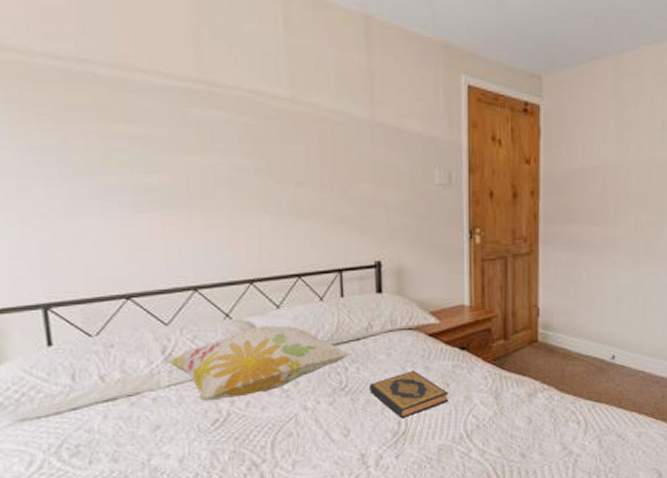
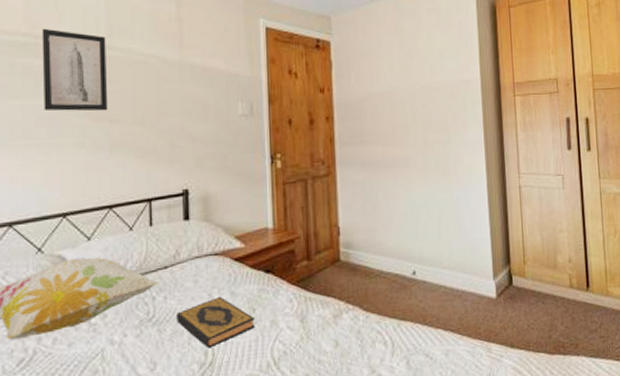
wall art: none [215,74,294,173] -> present [41,28,109,111]

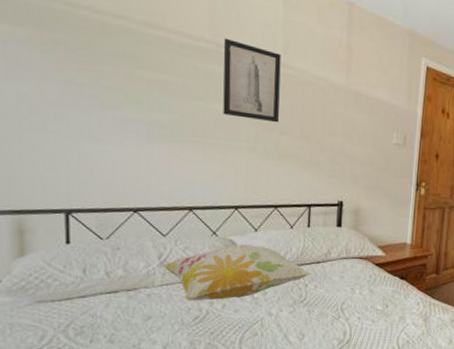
hardback book: present [176,297,255,349] -> none [323,292,387,330]

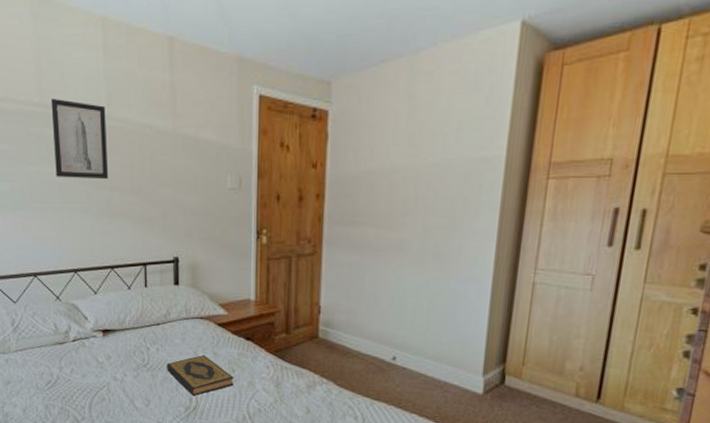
decorative pillow: present [161,244,312,301] -> none [14,308,153,366]
hardback book: none [323,292,387,330] -> present [167,355,234,396]

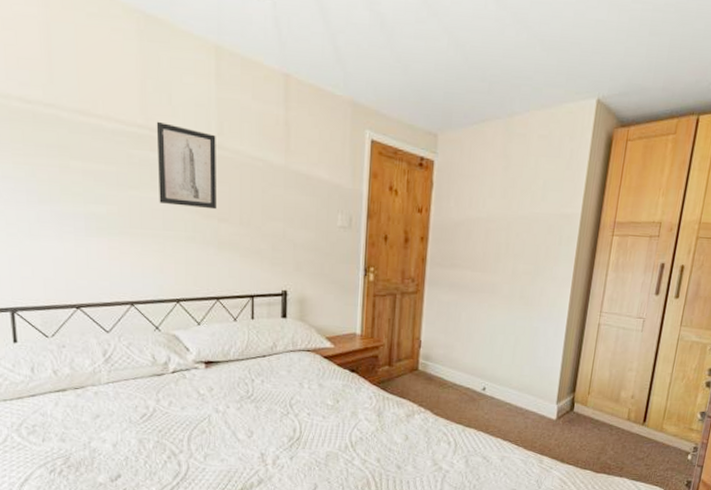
hardback book: present [167,355,234,396] -> none [271,387,338,427]

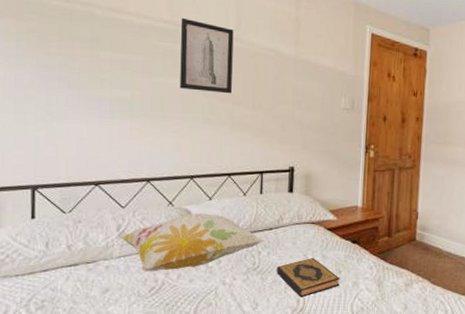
decorative pillow: none [106,339,258,399] -> present [119,213,265,272]
hardback book: none [271,387,338,427] -> present [277,258,340,298]

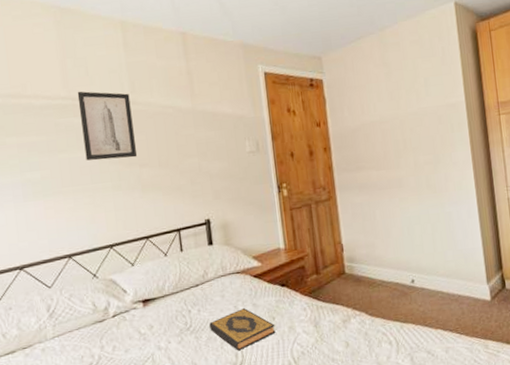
decorative pillow: present [119,213,265,272] -> none [50,280,193,348]

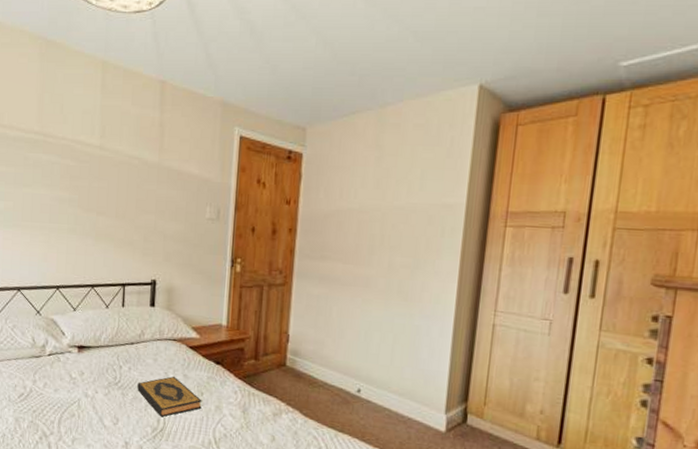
wall art: present [77,91,138,161] -> none [47,128,99,204]

